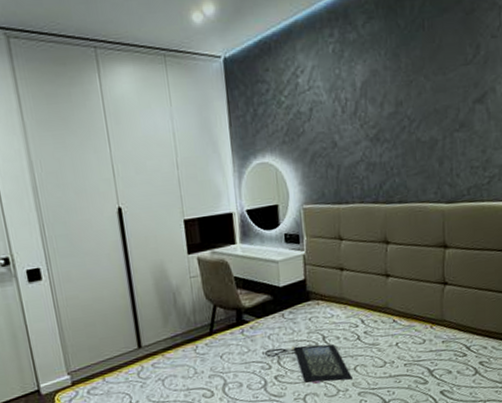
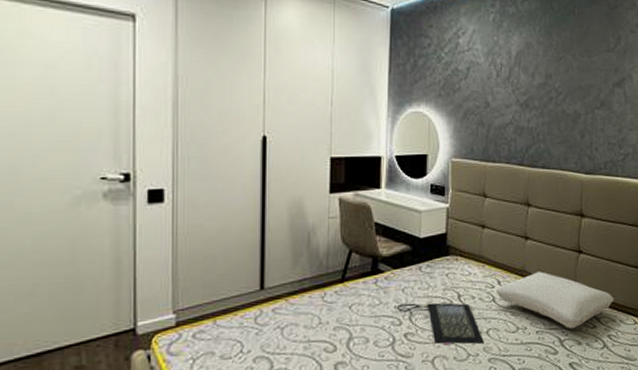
pillow: none [359,307,485,359] -> present [495,271,614,329]

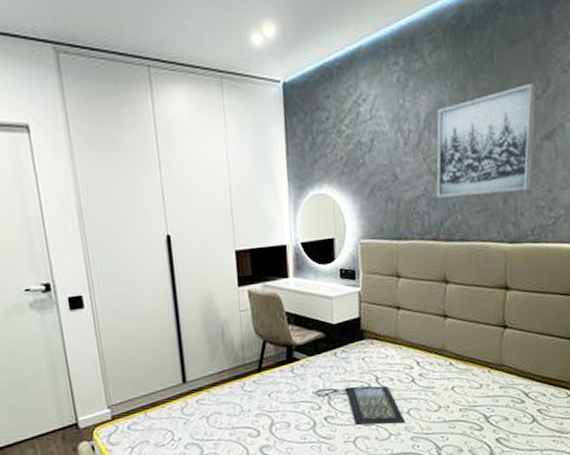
pillow: present [495,271,614,329] -> none [414,349,545,406]
wall art: none [523,37,610,128] -> present [436,83,537,199]

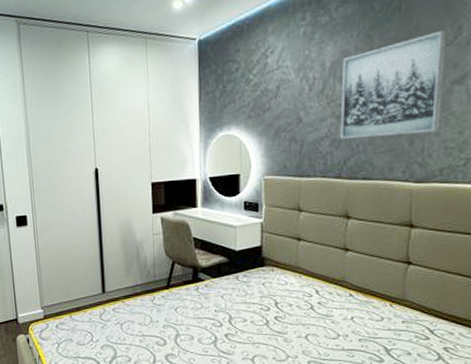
clutch bag: present [315,385,405,427] -> none [217,307,303,348]

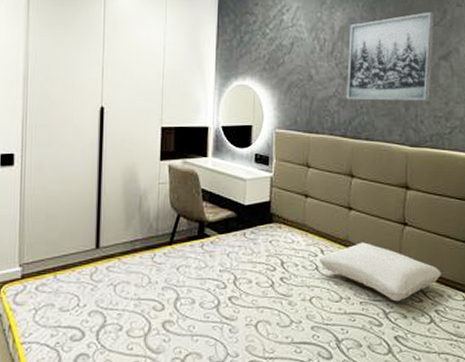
pillow: none [313,282,452,339] -> present [318,242,442,302]

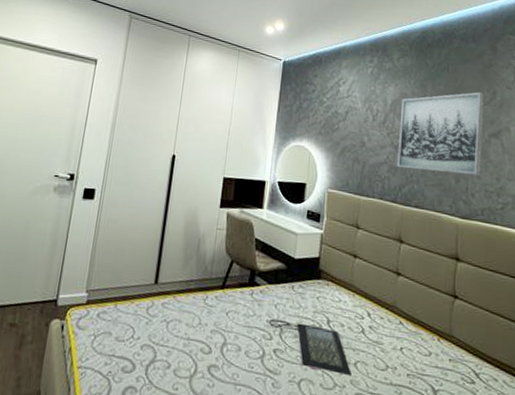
clutch bag: none [222,267,307,312] -> present [269,319,351,377]
pillow: present [318,242,442,302] -> none [365,310,496,380]

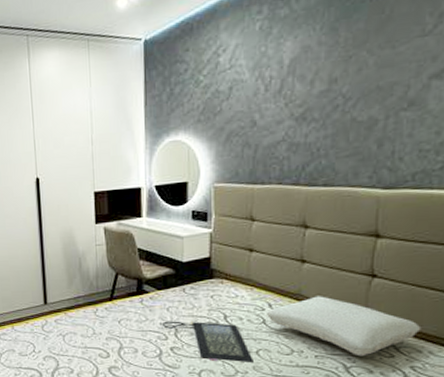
pillow: none [365,310,496,380] -> present [266,296,422,357]
wall art: present [397,92,485,176] -> none [299,18,426,144]

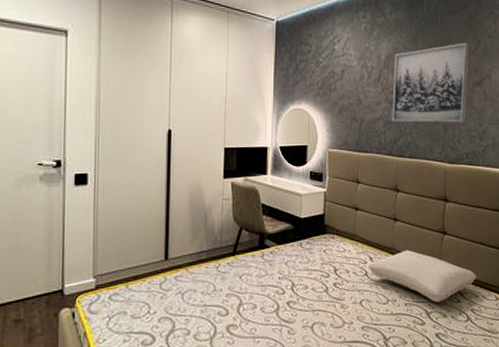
clutch bag: present [163,320,253,363] -> none [281,274,358,315]
wall art: none [299,18,426,144] -> present [392,42,470,123]

